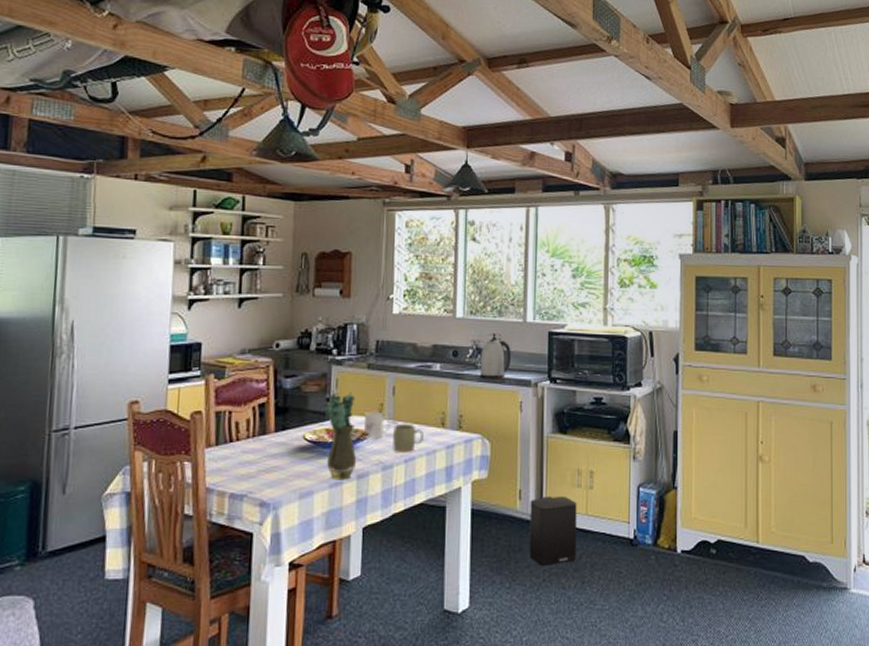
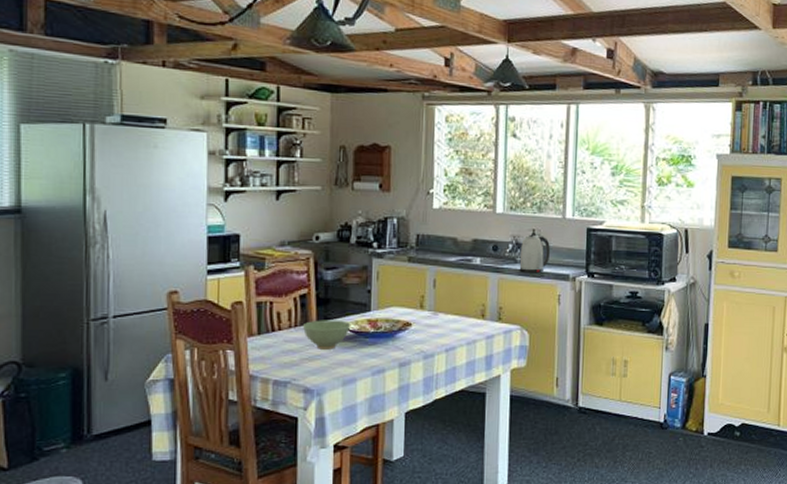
bowl: none [260,429,310,461] -> present [302,320,351,350]
vase: present [323,390,357,480] -> none [364,282,399,368]
mug: present [364,411,391,439] -> none [406,303,432,329]
mug: present [393,423,424,452] -> none [434,314,464,342]
pedal bin: present [529,496,577,565] -> none [565,383,611,447]

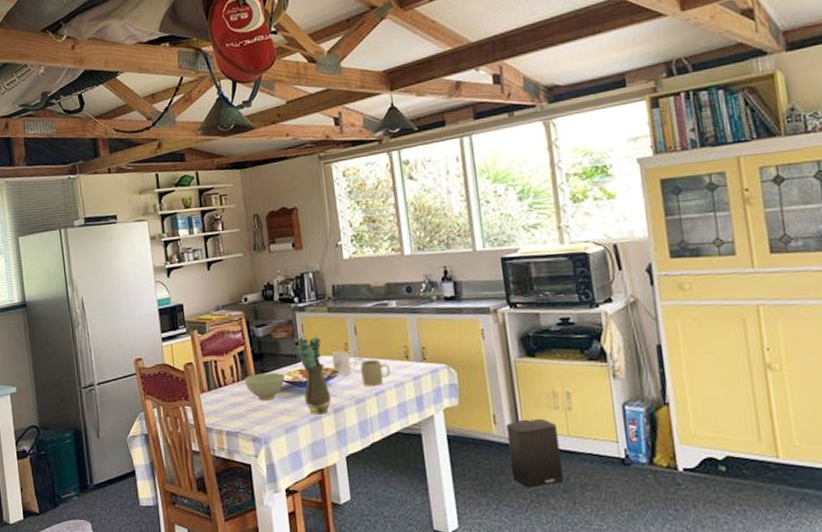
vase: none [364,282,399,368] -> present [293,335,332,415]
mug: none [406,303,432,329] -> present [332,350,358,376]
mug: none [434,314,464,342] -> present [360,359,390,386]
kettle: present [519,234,550,274] -> none [434,271,466,311]
pedal bin: none [565,383,611,447] -> present [506,418,563,487]

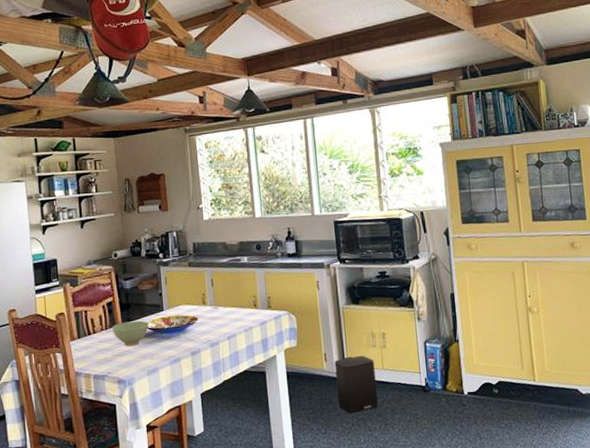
vase: present [293,335,332,415] -> none [157,286,190,358]
mug: present [332,350,358,376] -> none [191,300,213,323]
mug: present [360,359,390,386] -> none [215,307,241,331]

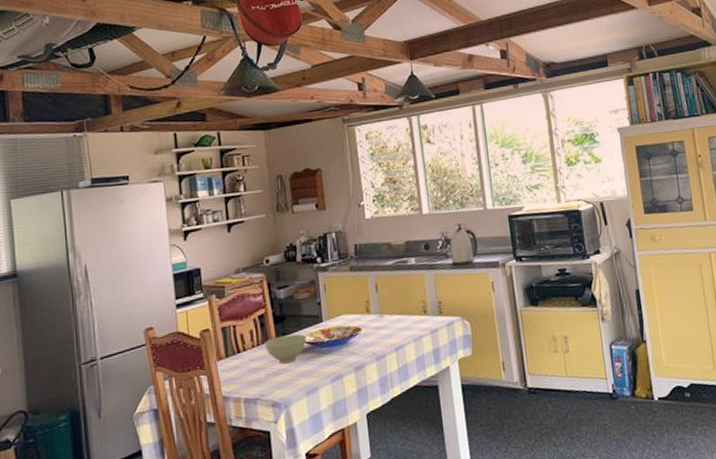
kettle: none [279,232,305,266] -> present [449,228,478,266]
pedal bin: present [334,355,378,413] -> none [513,362,563,428]

